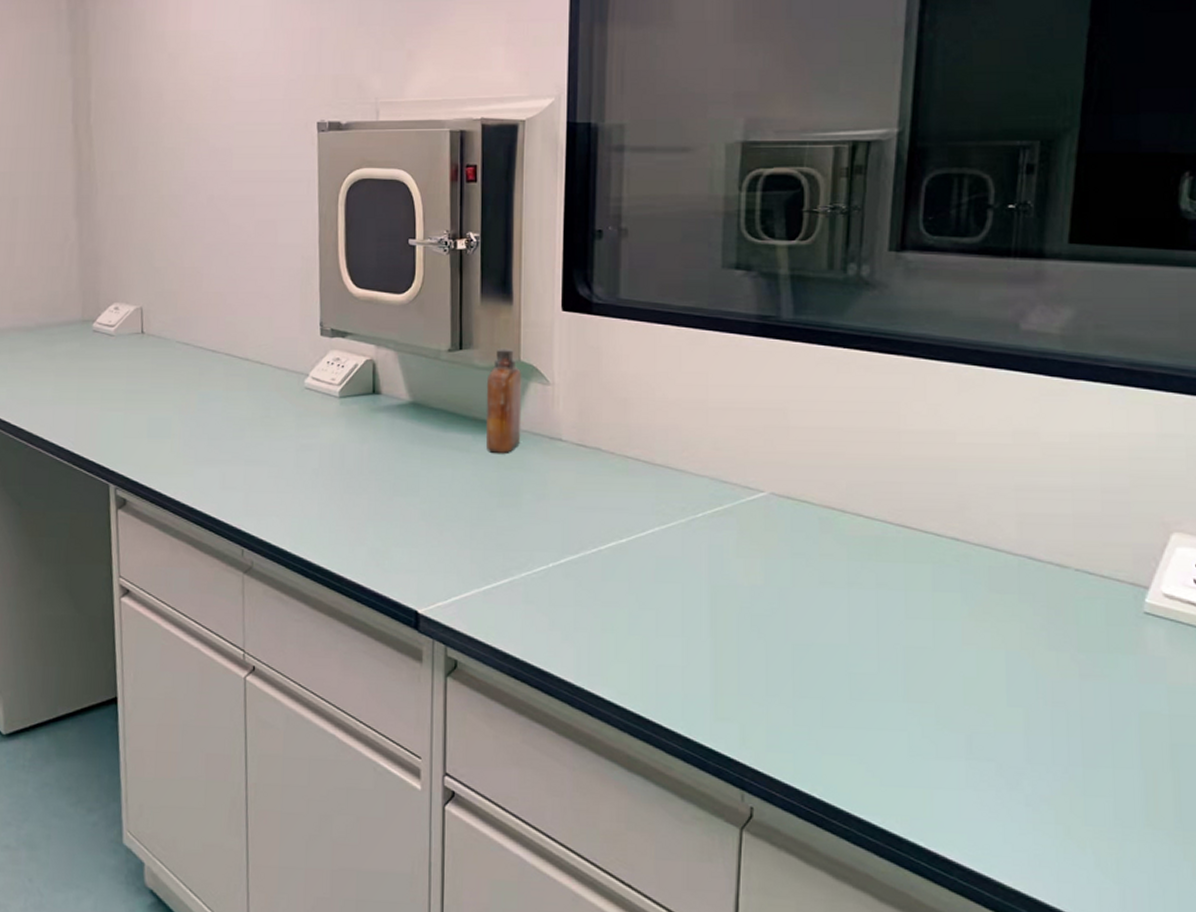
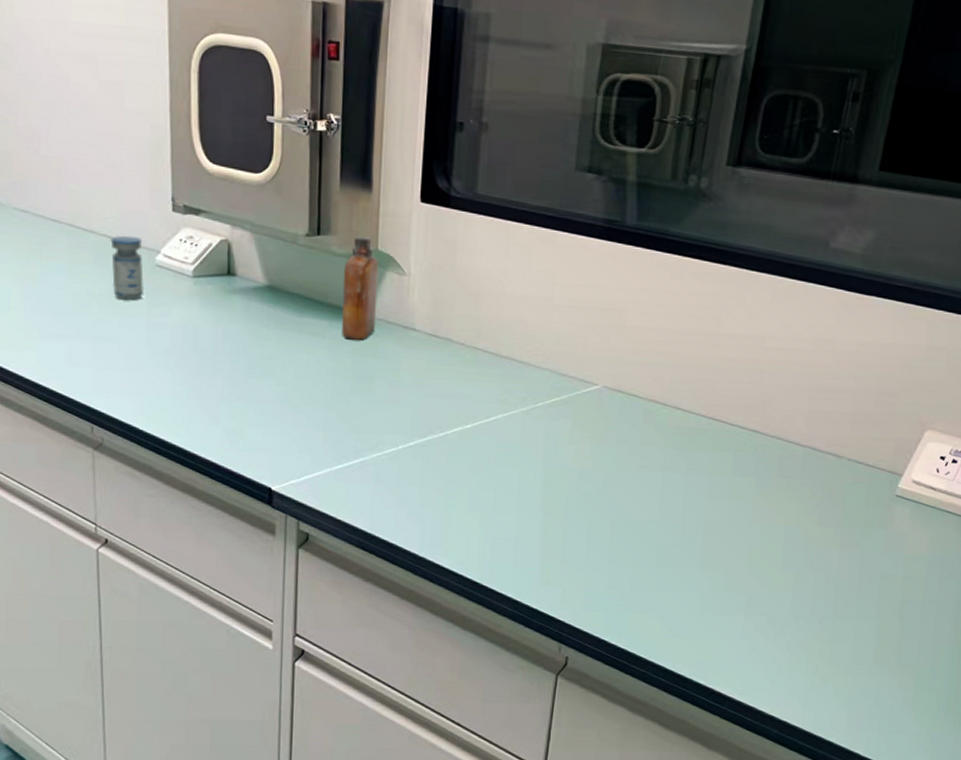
medicine: none [263,361,294,424] -> present [110,235,145,301]

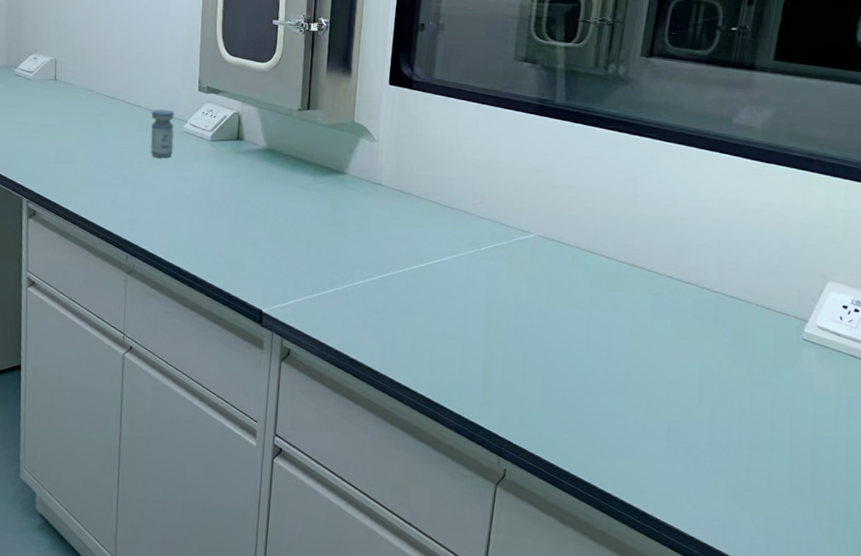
flask: present [341,235,379,340] -> none [323,110,355,193]

